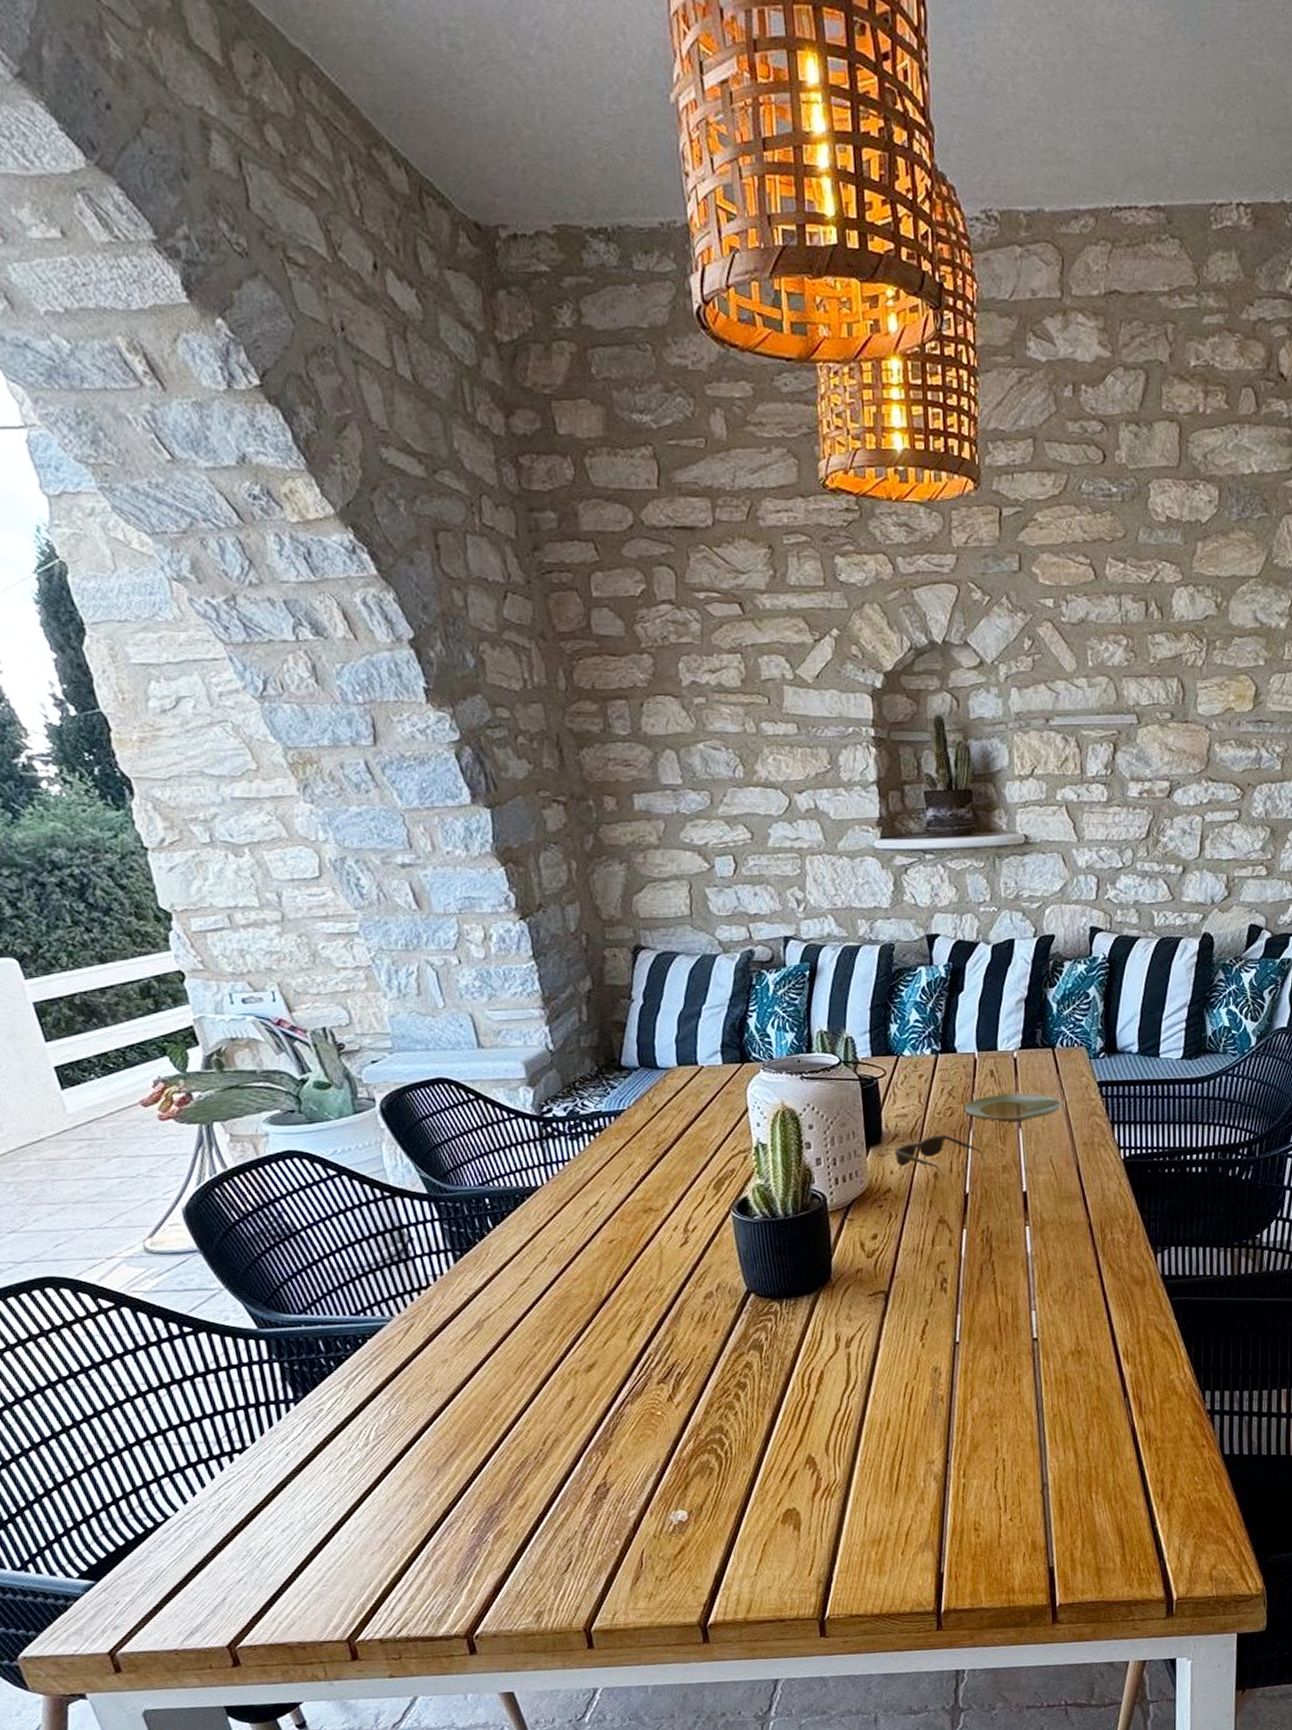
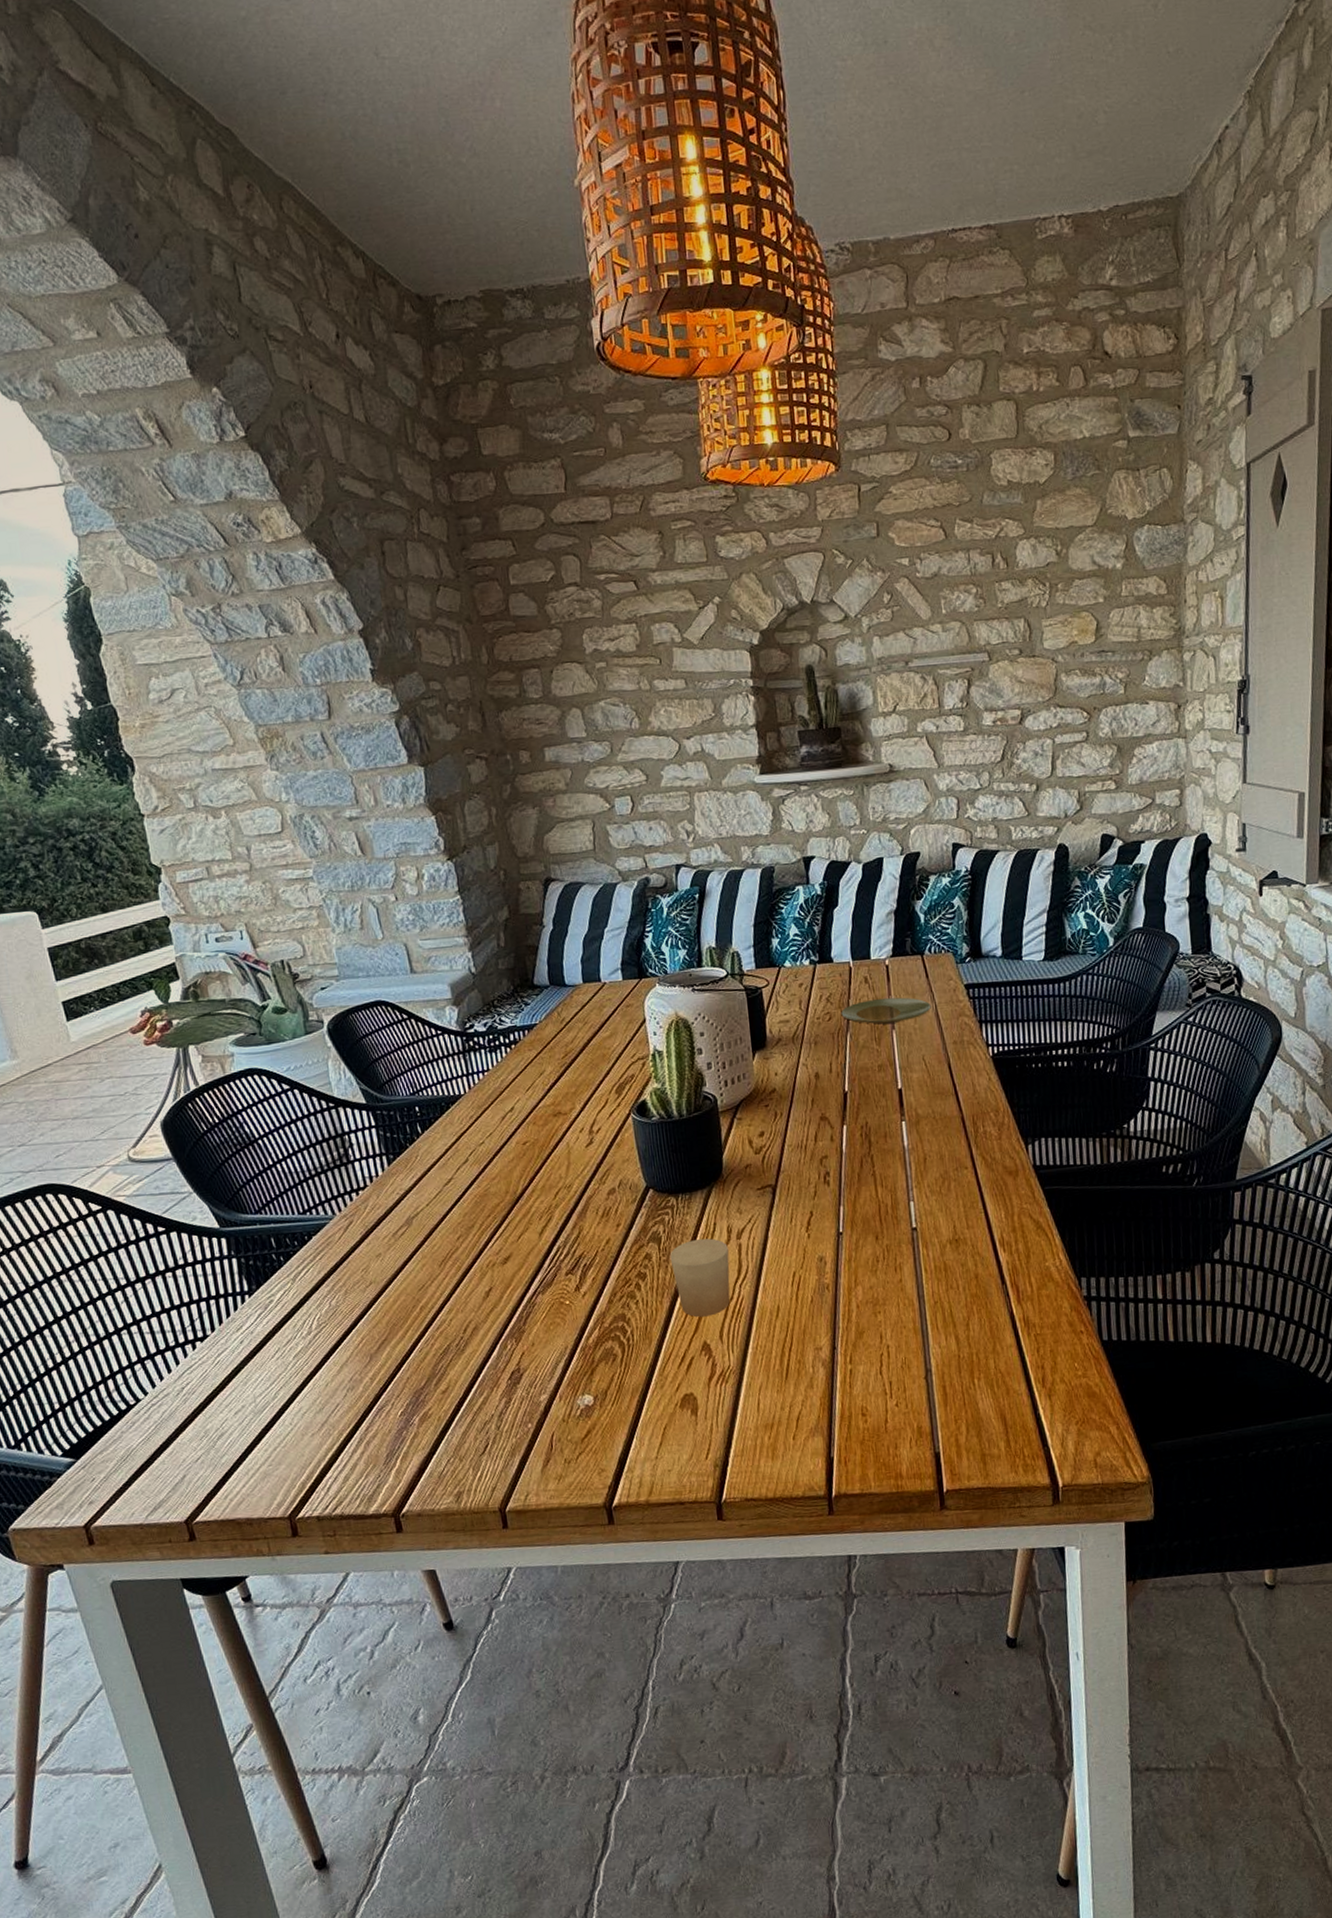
candle: none [772,1347,838,1430] -> present [670,1238,731,1318]
sunglasses: present [895,1134,986,1180] -> none [779,1037,863,1080]

